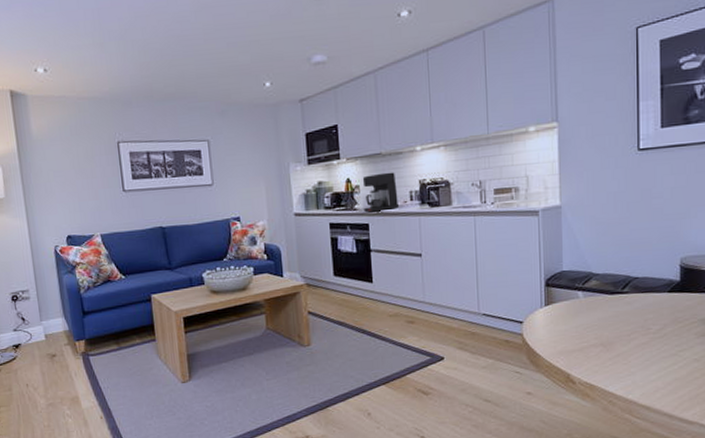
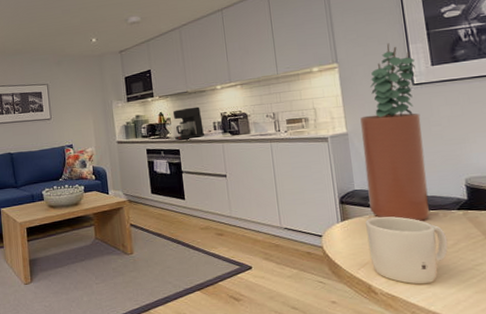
mug: none [571,299,654,373] -> present [365,216,449,285]
vase: none [576,99,643,305] -> present [360,43,430,221]

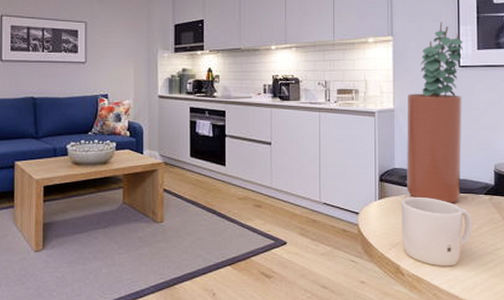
coffee maker: present [172,106,205,140] -> none [222,66,254,101]

